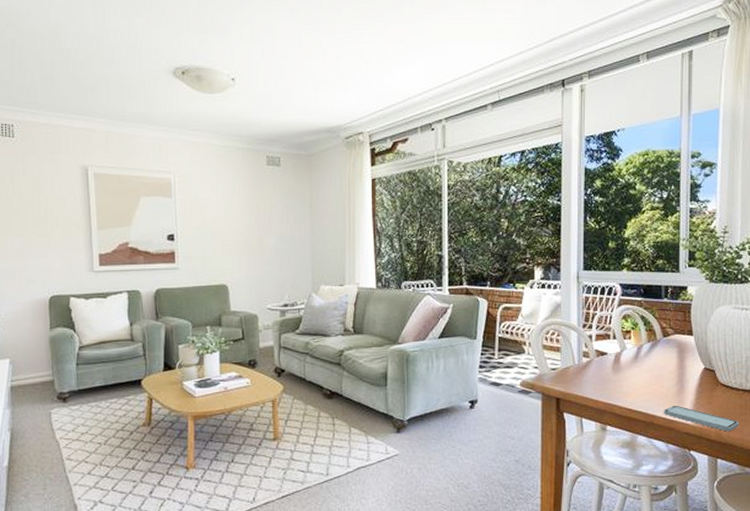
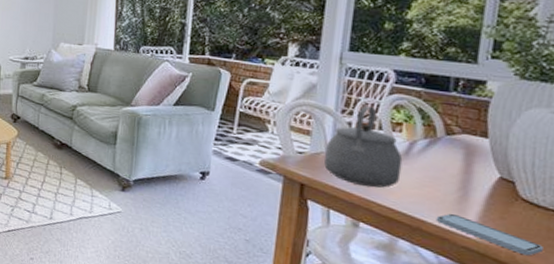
tea kettle: none [574,319,634,393] -> present [324,106,403,188]

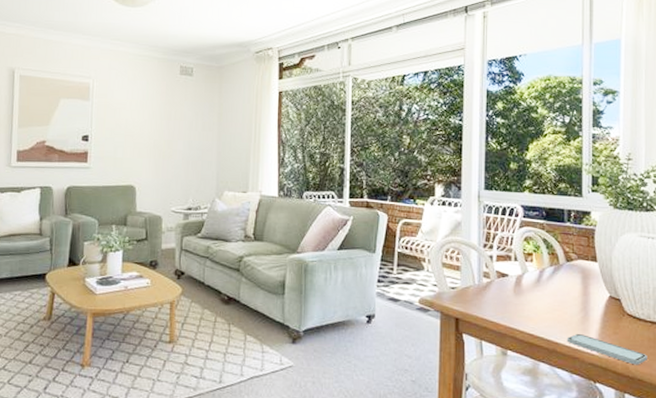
tea kettle: present [324,106,403,188] -> none [474,239,536,316]

